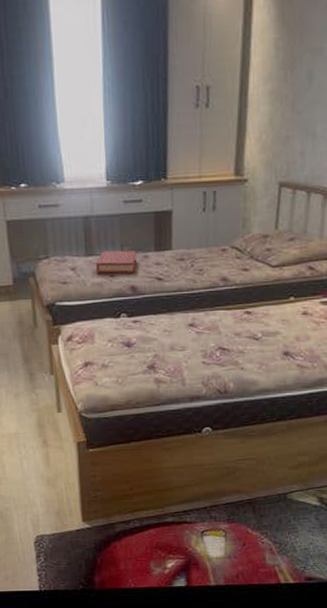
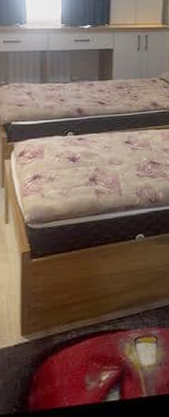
hardback book: present [96,250,137,274] -> none [49,79,83,99]

